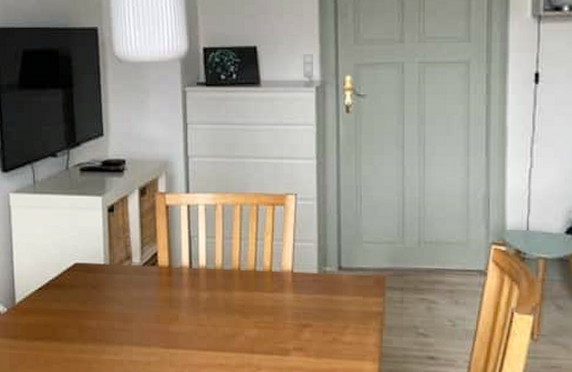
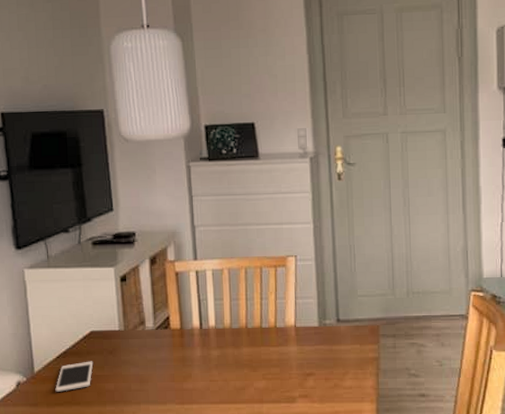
cell phone: none [36,295,76,326] -> present [55,361,93,392]

